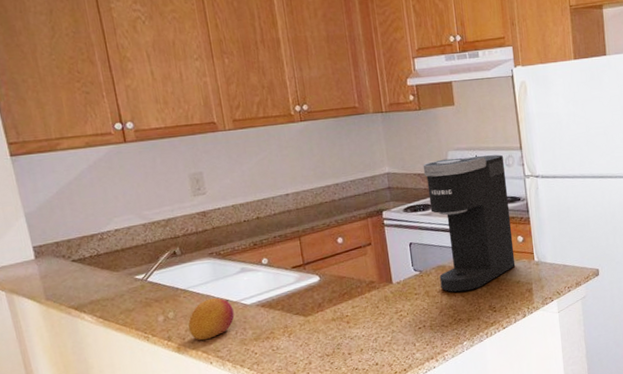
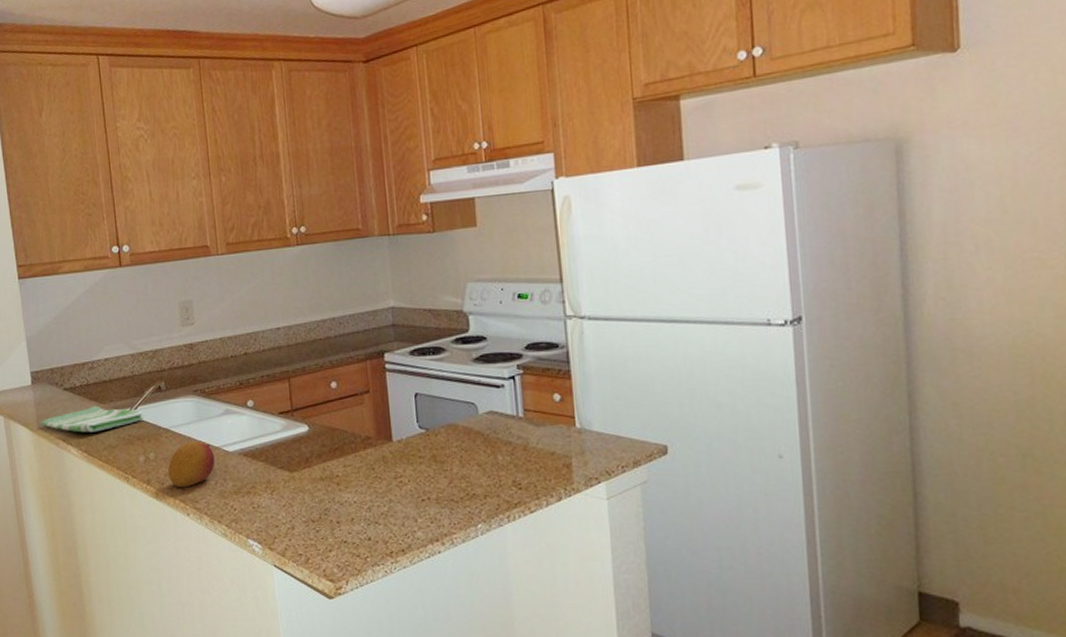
dish towel: none [48,274,160,301] -> present [40,405,144,433]
coffee maker: present [422,154,516,293] -> none [434,288,550,460]

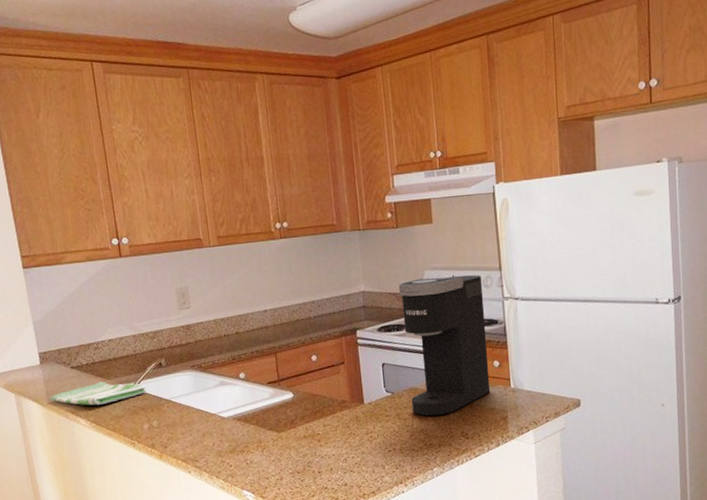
fruit: present [168,441,215,488] -> none [170,409,212,450]
coffee maker: none [434,288,550,460] -> present [398,275,491,417]

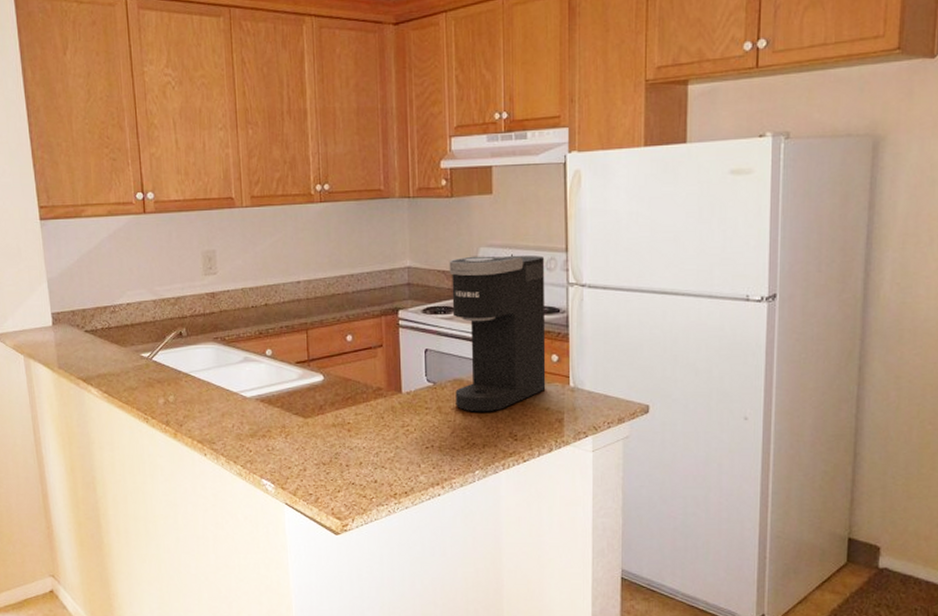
dish towel: present [50,381,147,406] -> none [60,348,164,374]

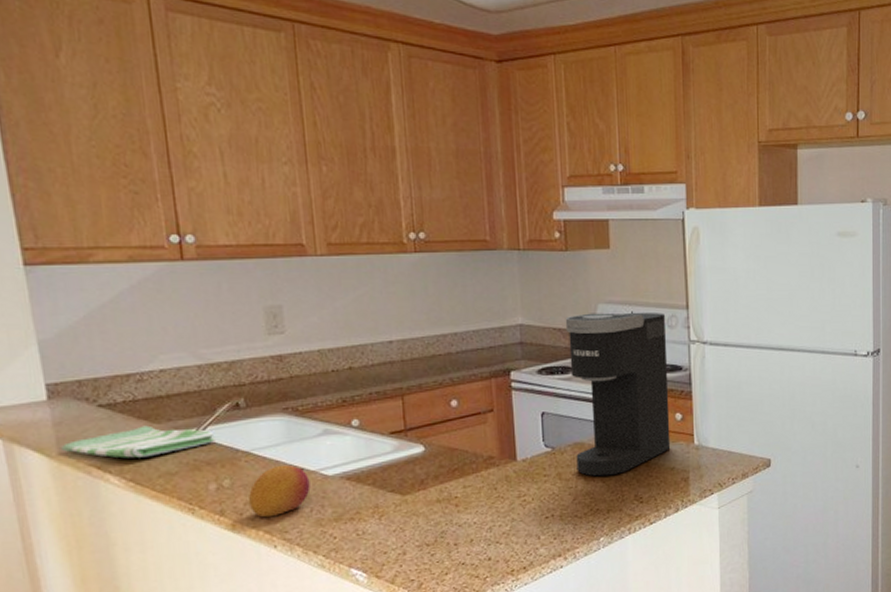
dish towel: none [60,348,164,374] -> present [61,425,215,458]
fruit: none [187,386,233,430] -> present [248,464,311,518]

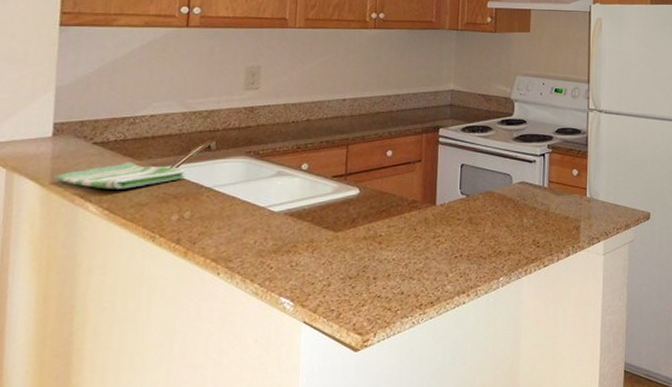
fruit: present [248,464,311,518] -> none [203,200,259,247]
coffee maker: present [565,313,671,477] -> none [486,83,571,222]

